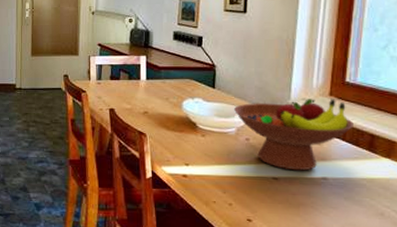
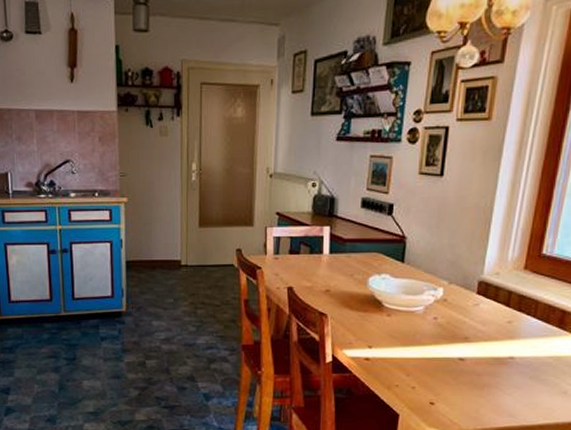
fruit bowl: present [233,99,354,171] -> none [422,273,546,351]

